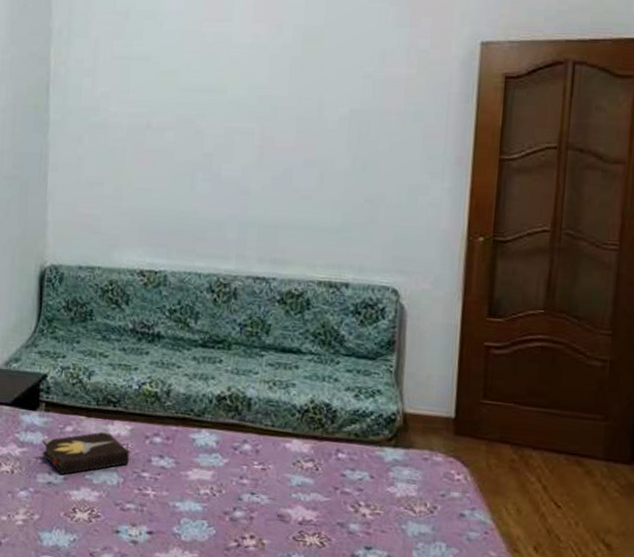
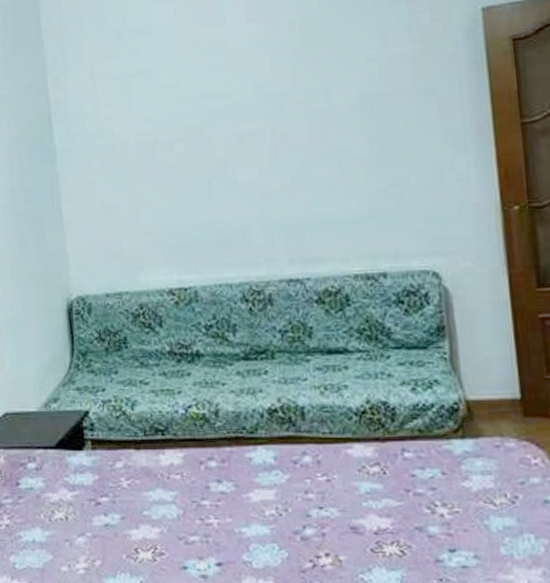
hardback book: present [42,430,132,475] -> none [94,461,188,514]

